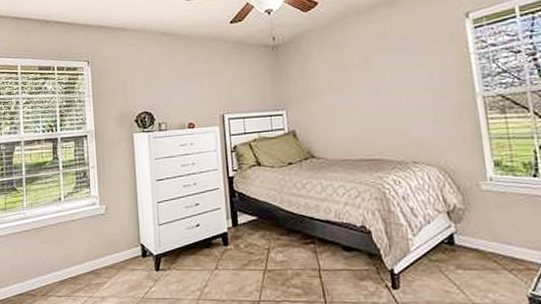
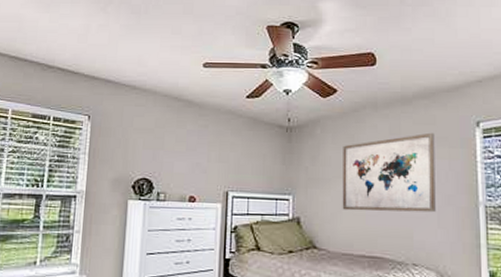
wall art: none [330,30,431,118] -> present [342,132,436,213]

